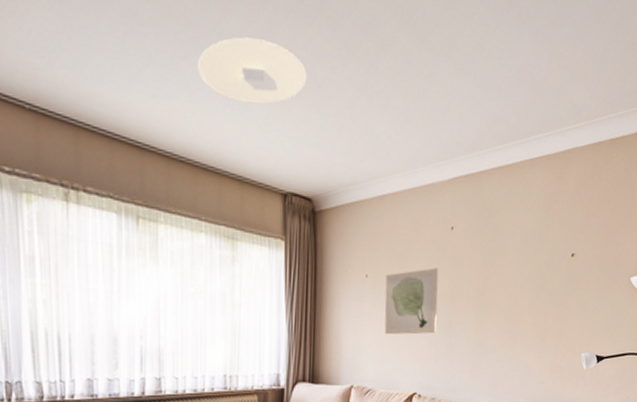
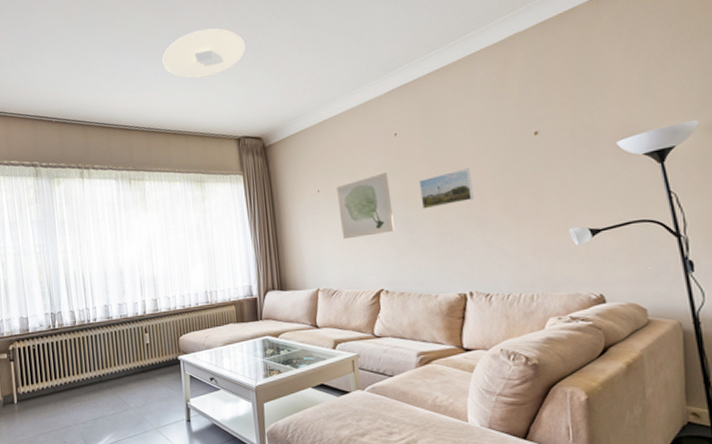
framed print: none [464,278,513,315] -> present [419,169,473,209]

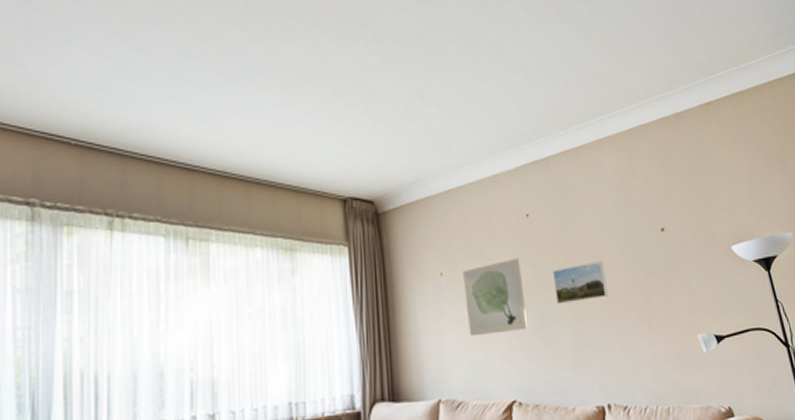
ceiling light: present [161,28,246,79] -> none [246,59,359,117]

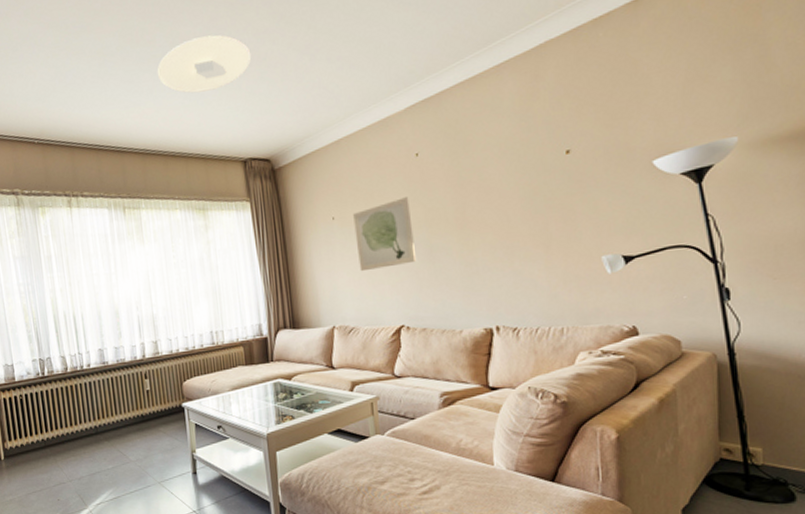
ceiling light: none [246,59,359,117] -> present [157,34,252,94]
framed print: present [553,261,608,304] -> none [443,192,501,237]

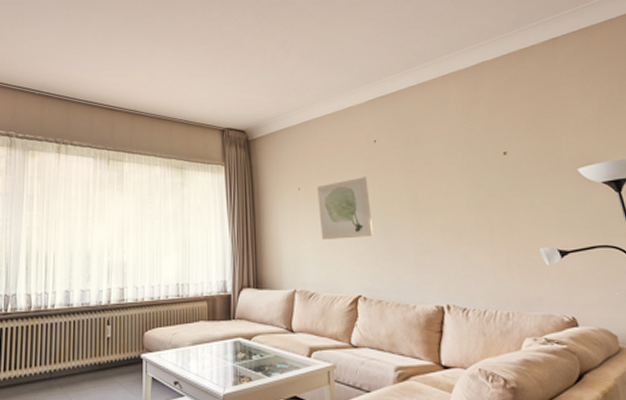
ceiling light: present [157,34,252,94] -> none [153,24,236,69]

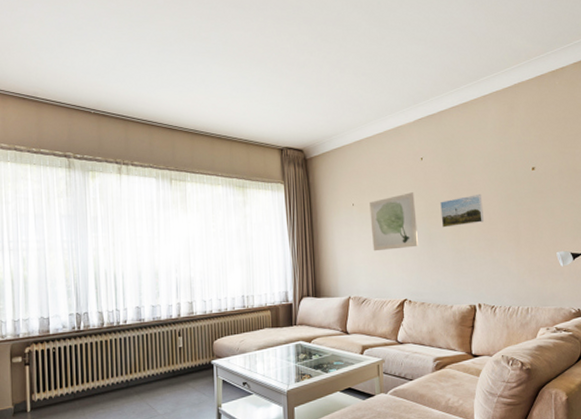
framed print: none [397,181,449,216] -> present [440,194,484,228]

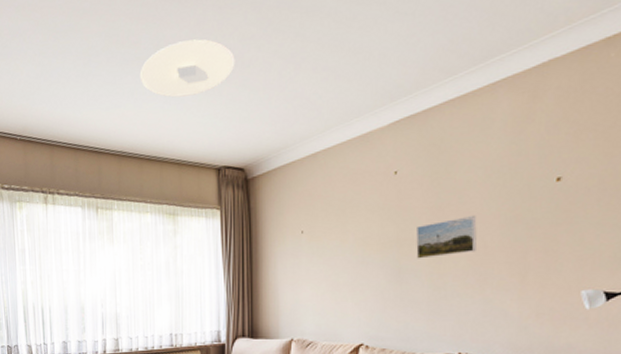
ceiling light: none [210,41,292,87] -> present [139,39,235,98]
wall art: present [369,192,419,252] -> none [323,215,384,288]

